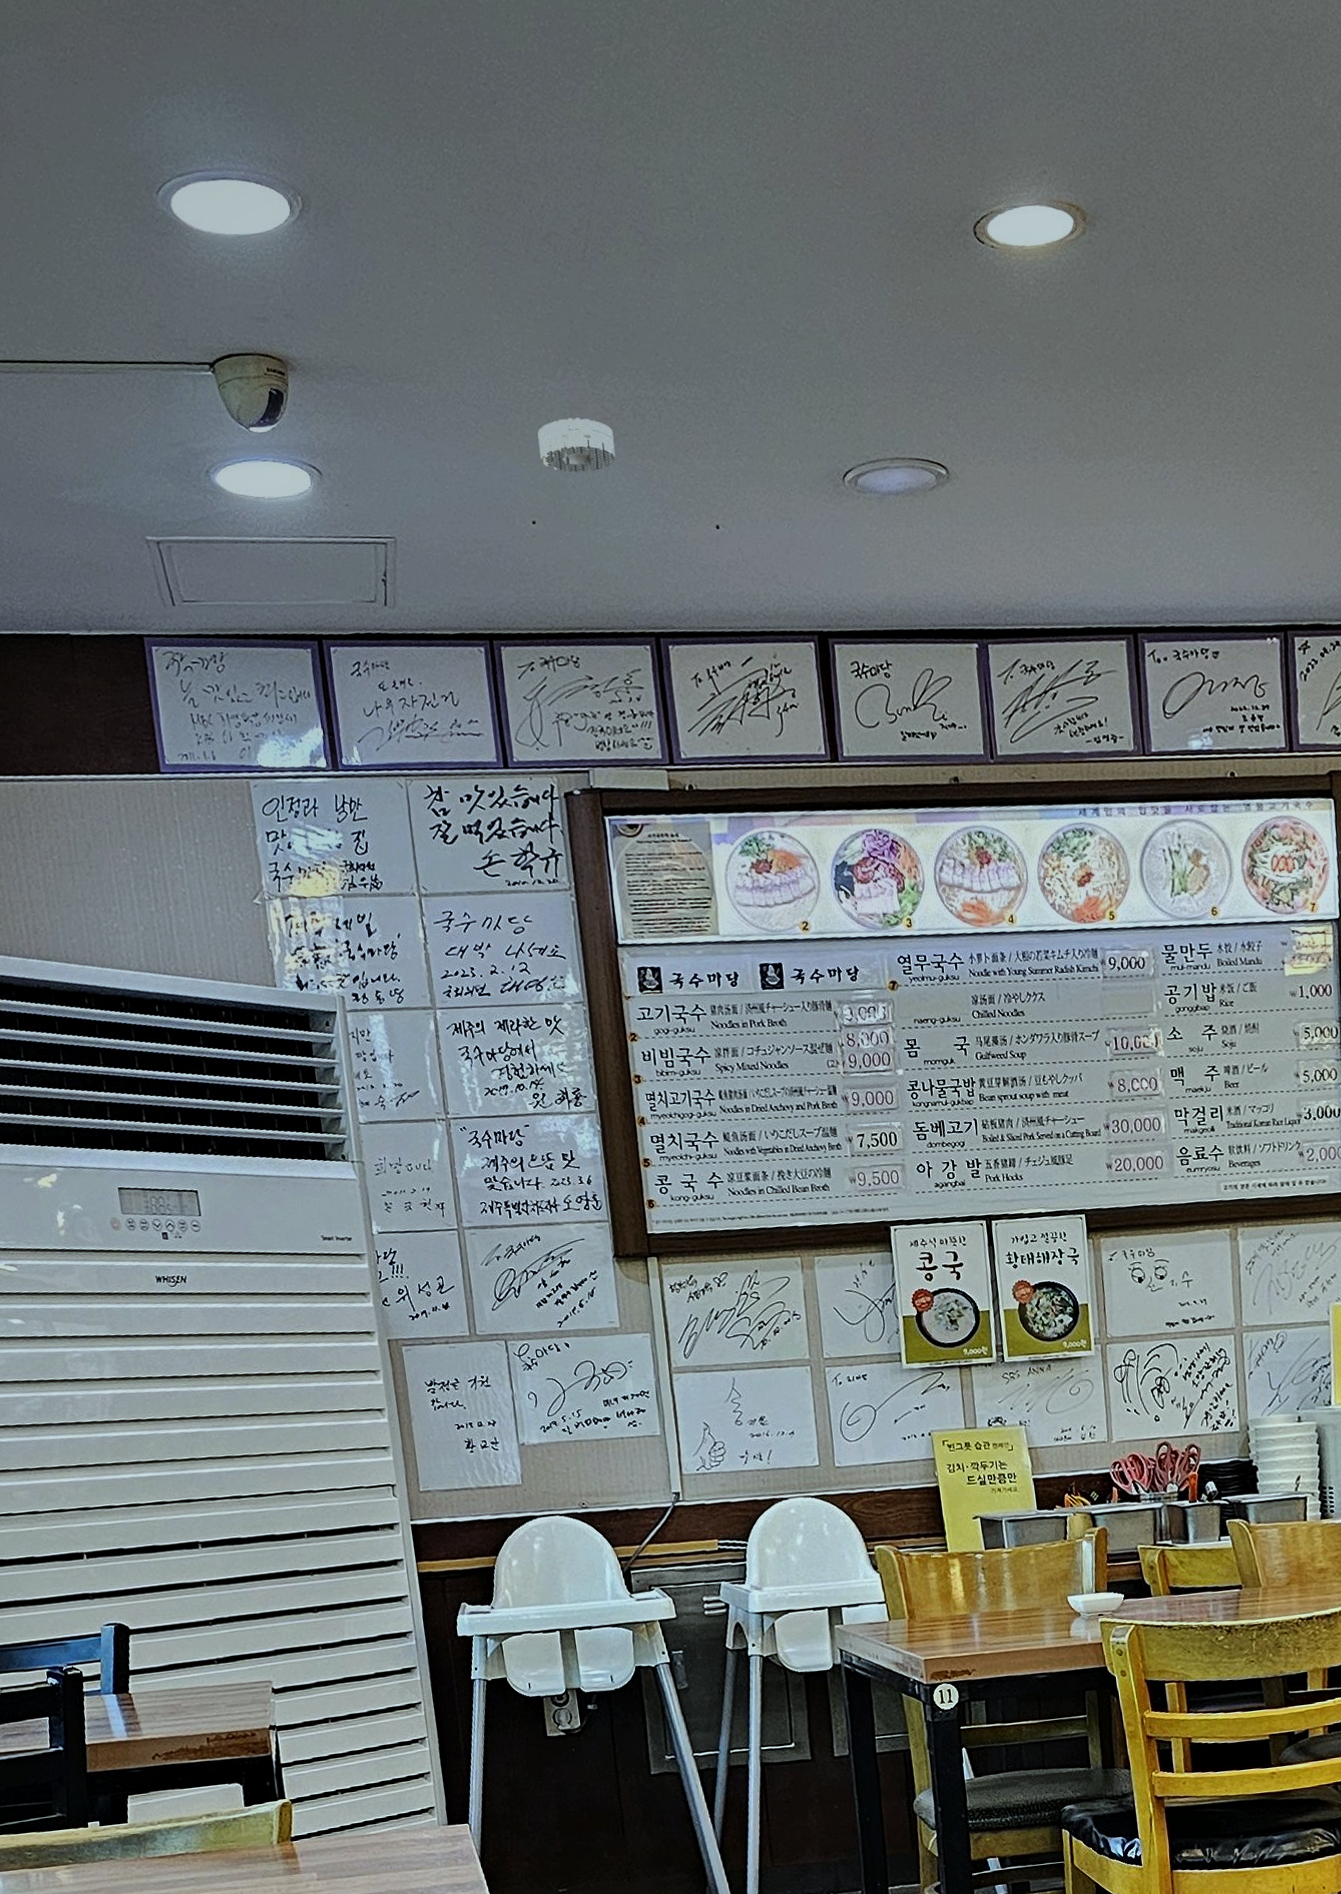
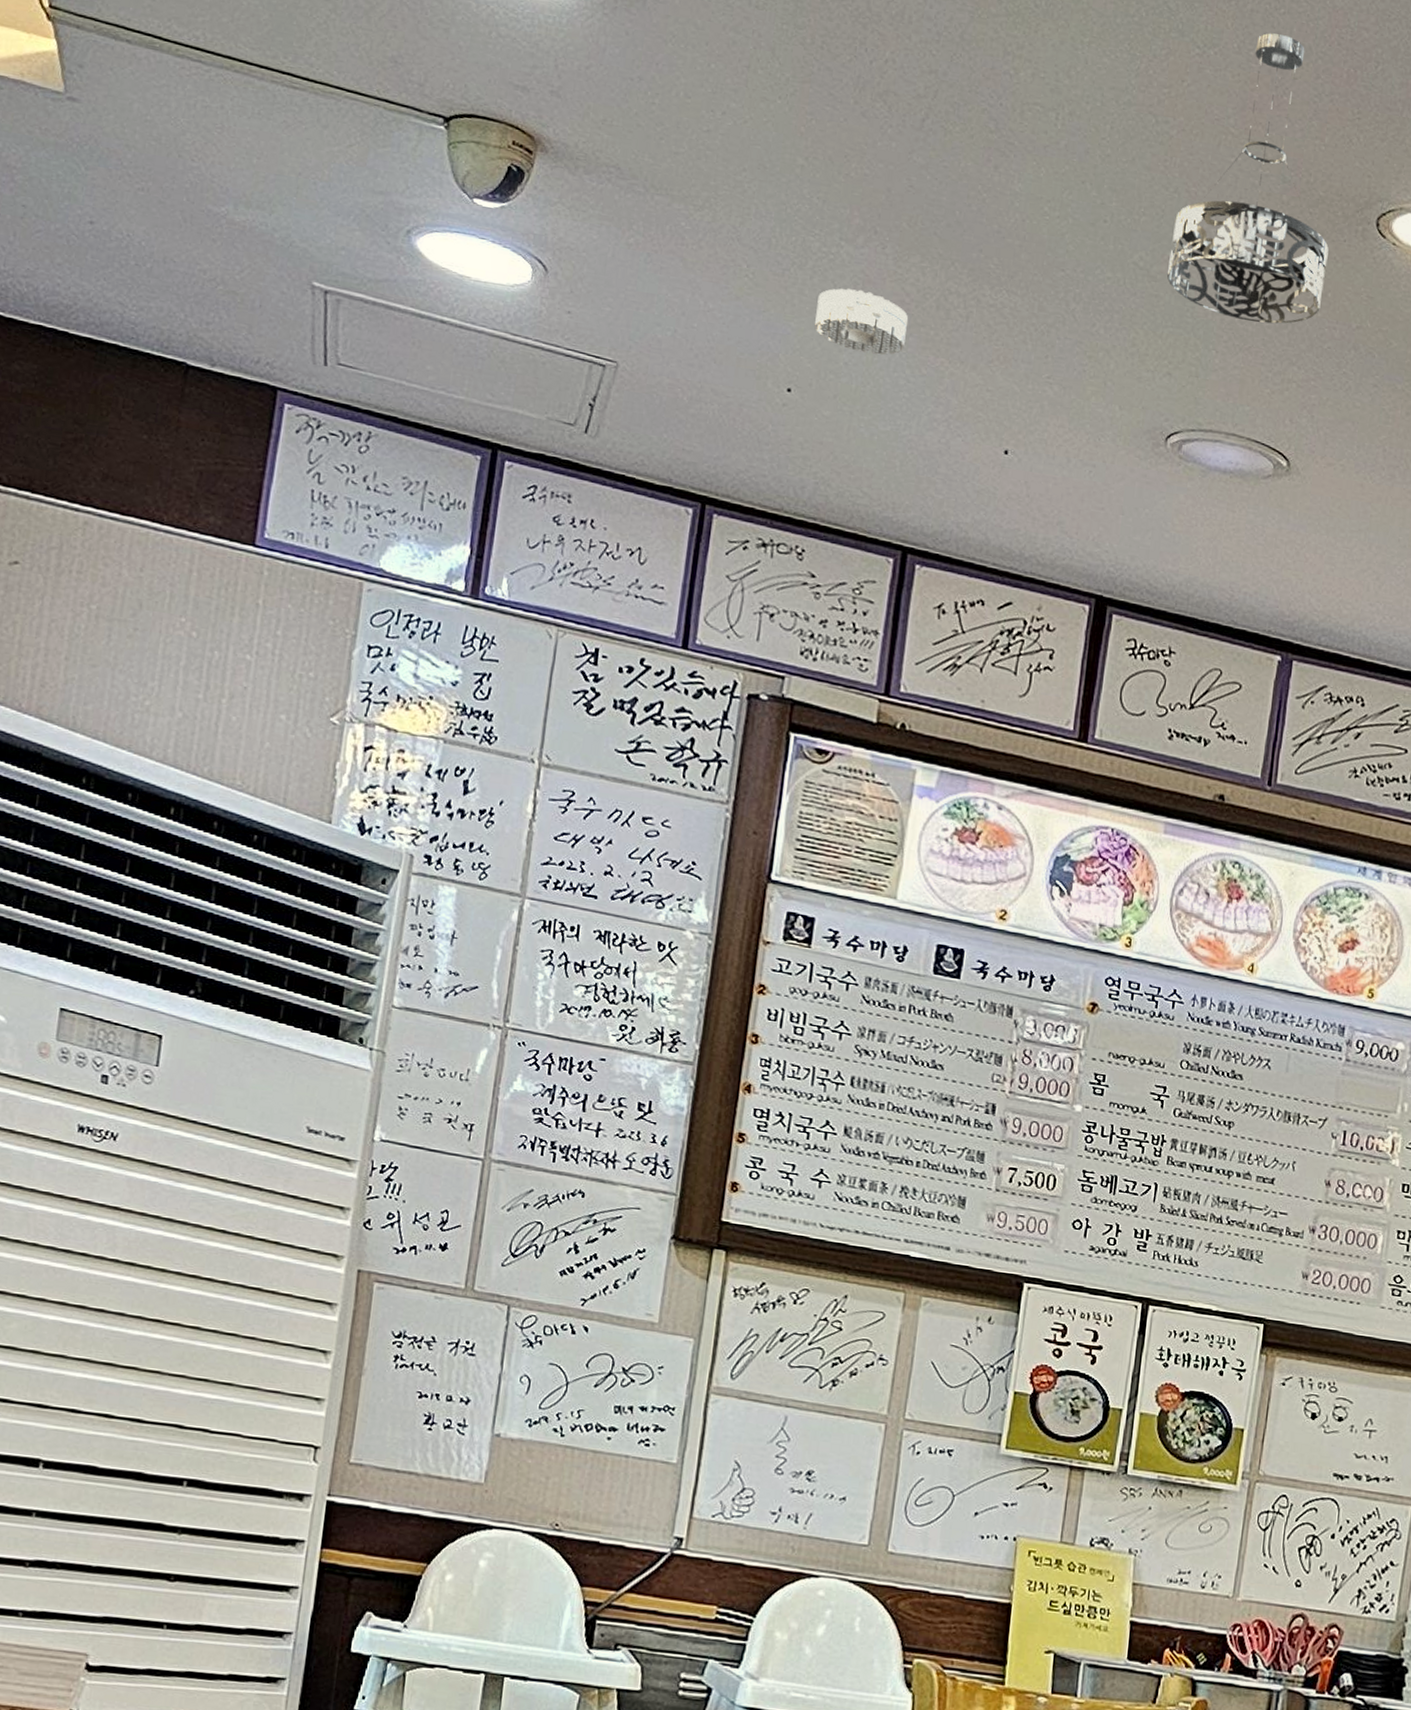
pendant light: none [807,81,944,354] -> present [1167,33,1329,324]

